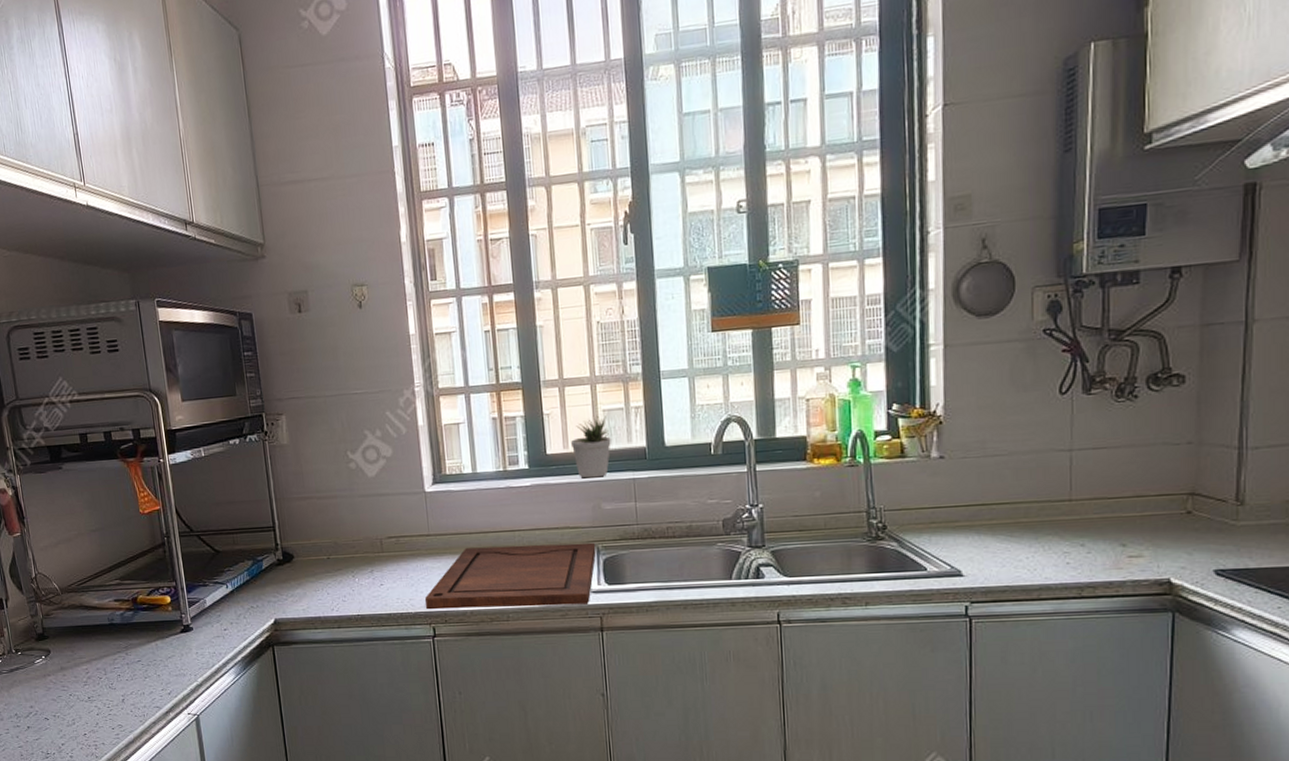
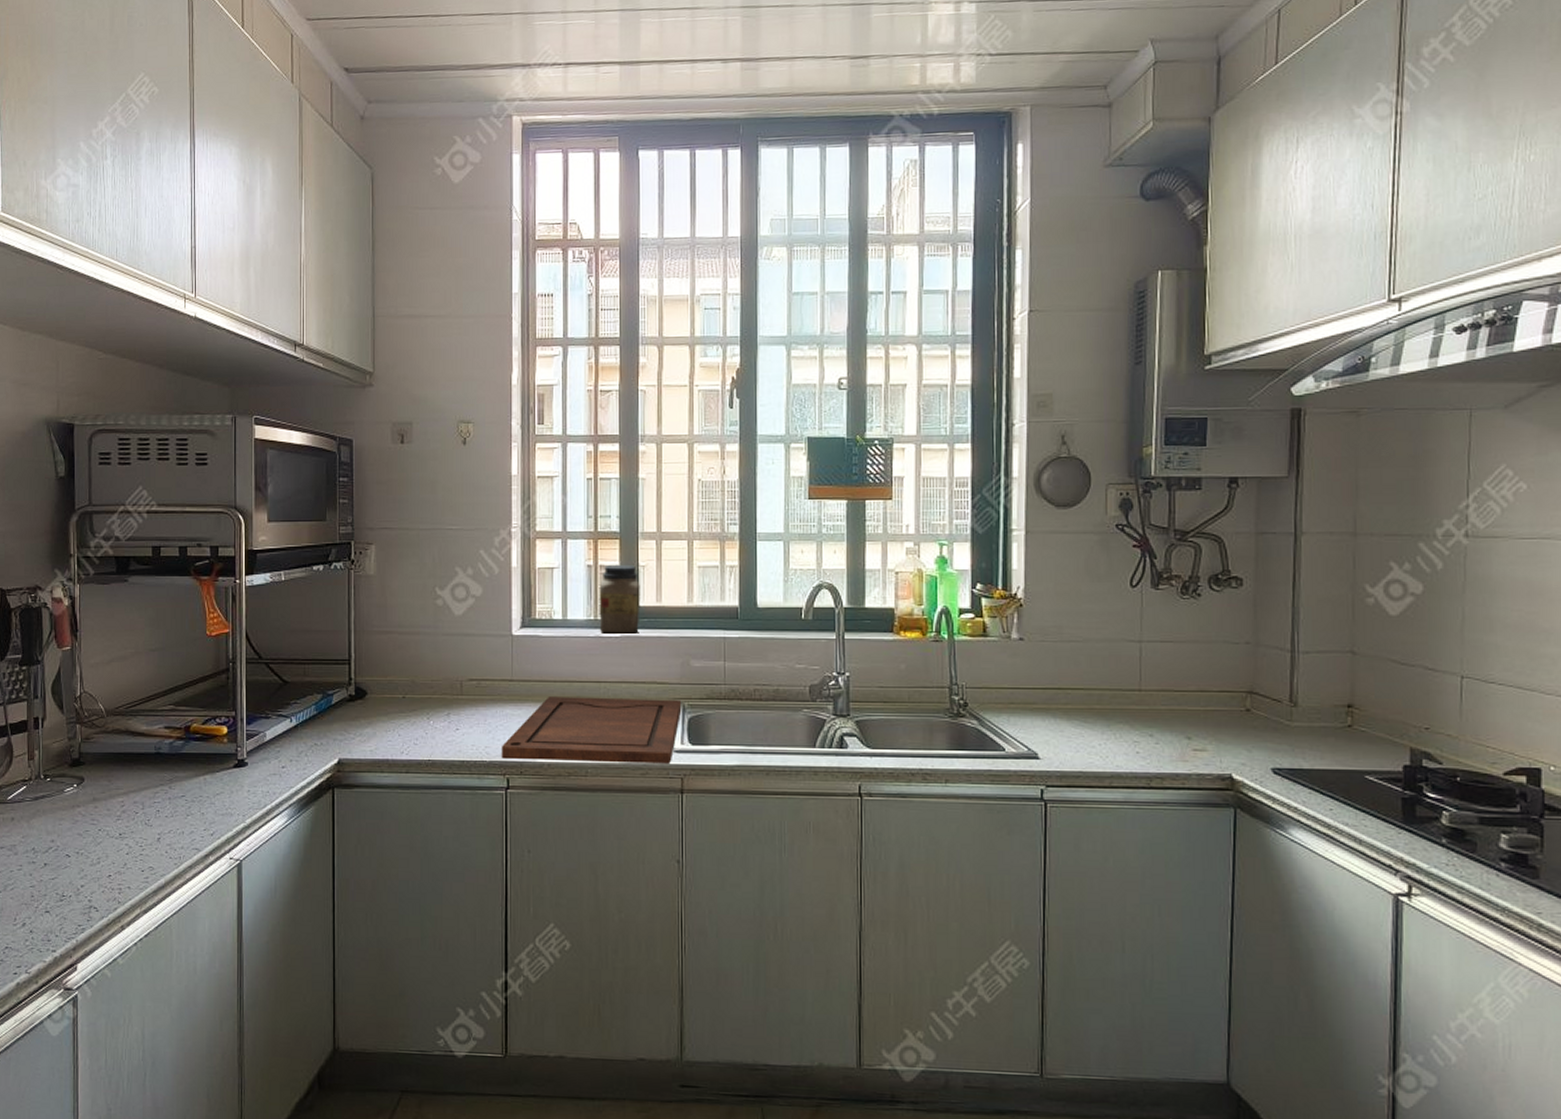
jar: none [505,414,548,485] -> present [599,564,640,635]
potted plant: present [570,415,611,479] -> none [663,571,704,634]

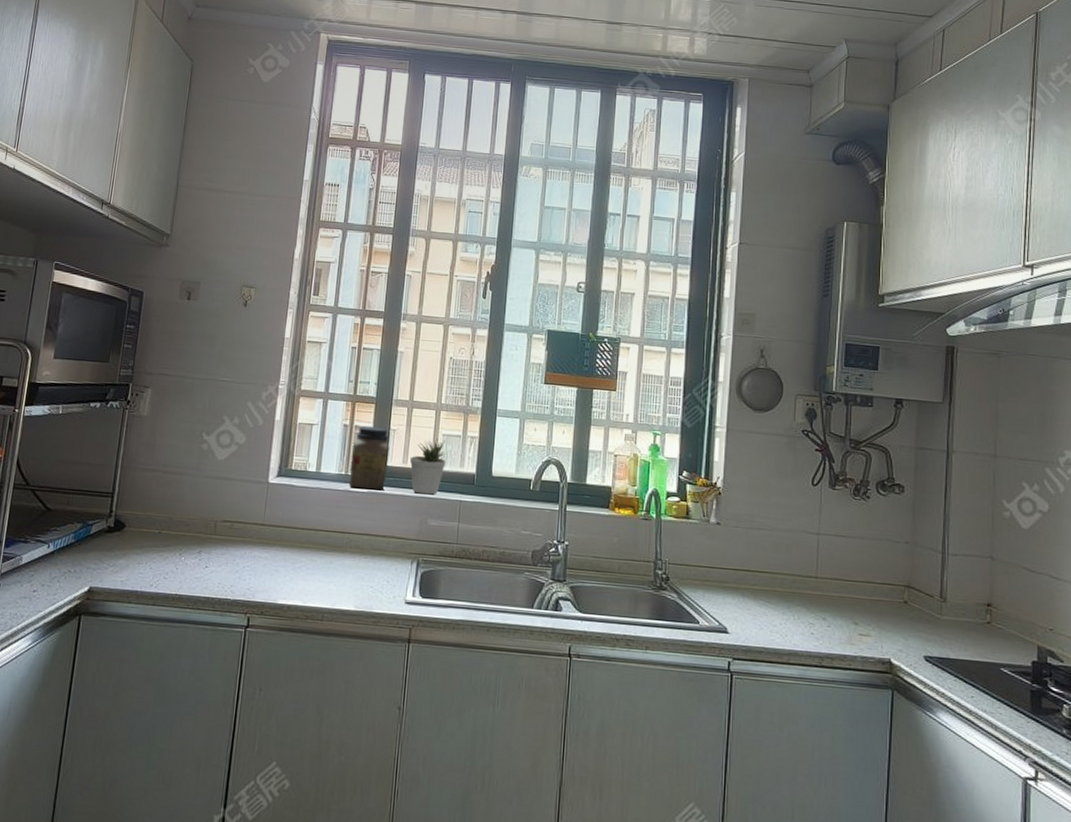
cutting board: present [501,697,682,765] -> none [244,542,417,616]
potted plant: none [663,571,704,634] -> present [409,438,446,495]

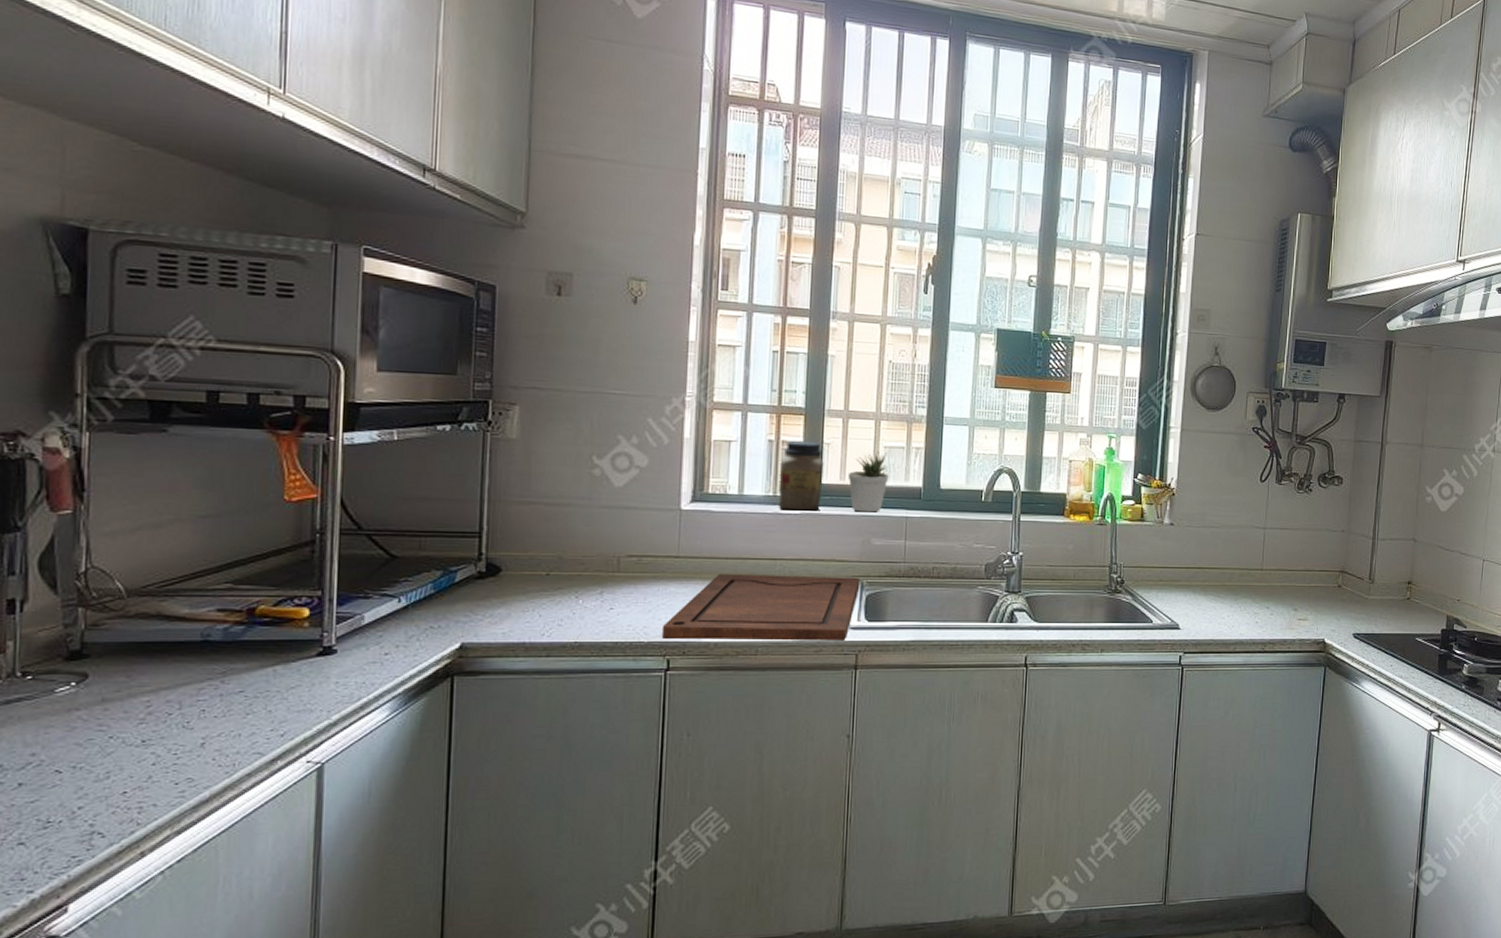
cutting board: none [244,542,417,616] -> present [661,574,861,642]

